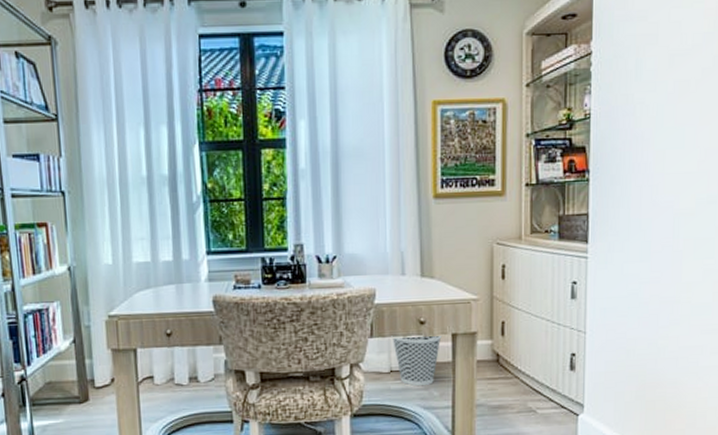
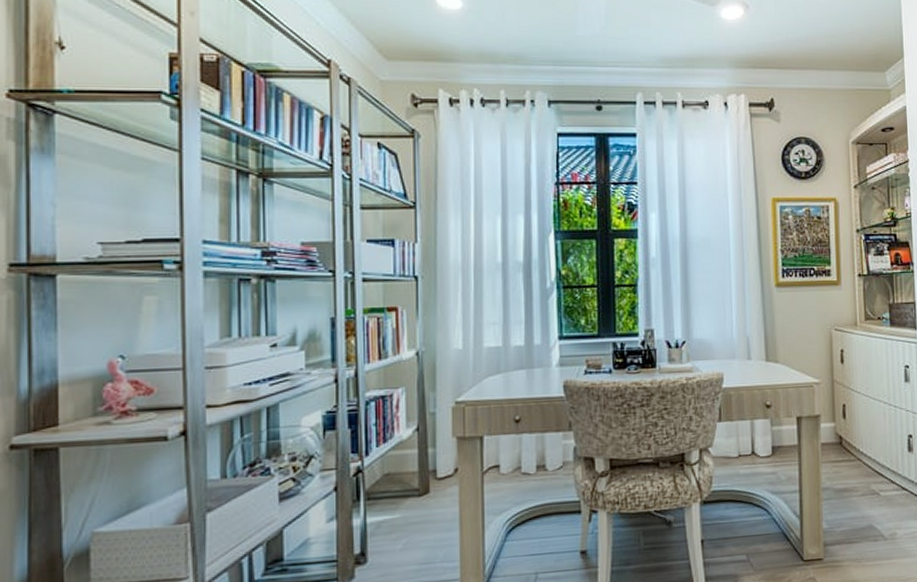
wastebasket: present [391,336,442,387] -> none [739,419,787,471]

